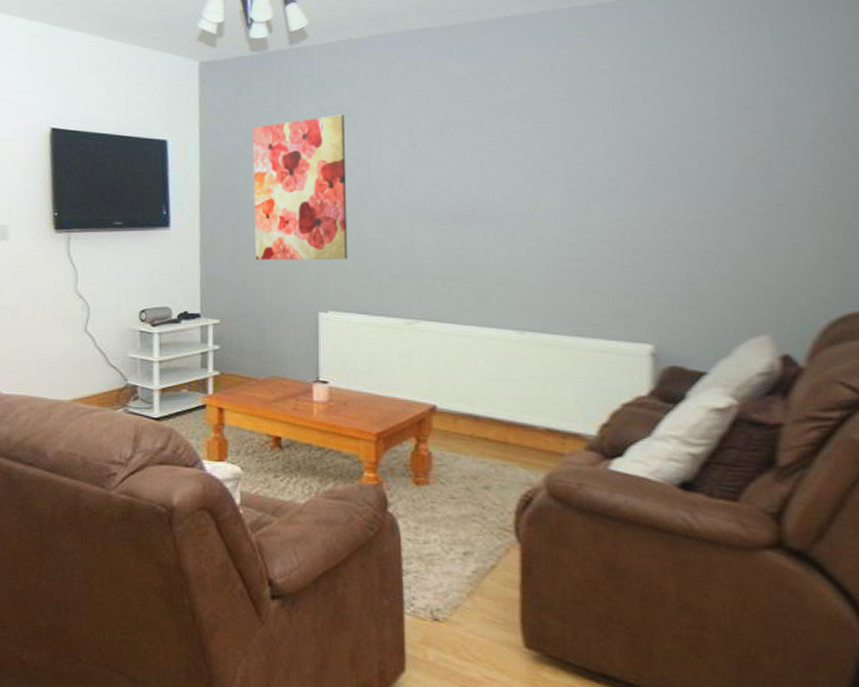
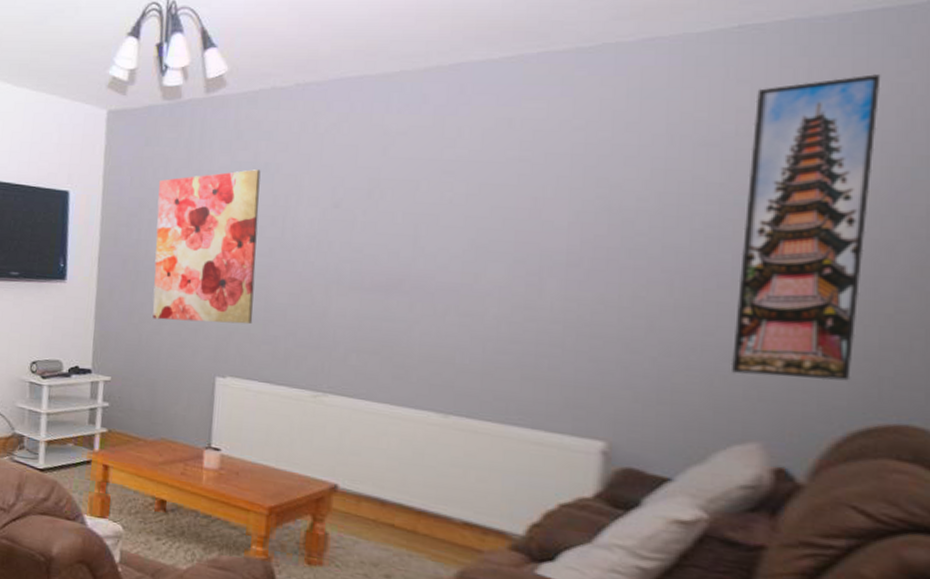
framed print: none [735,25,828,278] -> present [730,74,881,381]

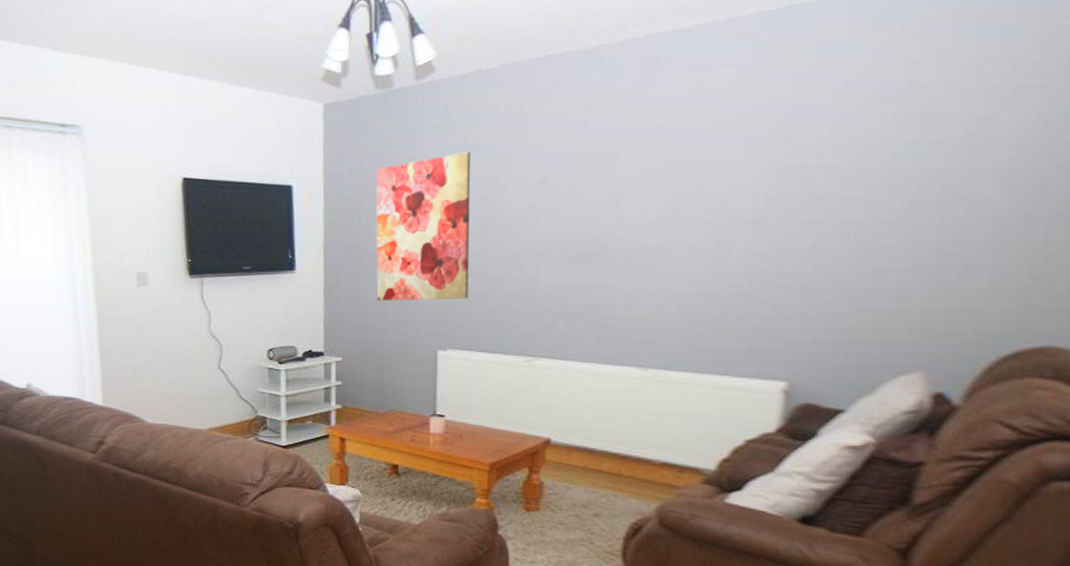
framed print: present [730,74,881,381] -> none [898,19,1043,312]

